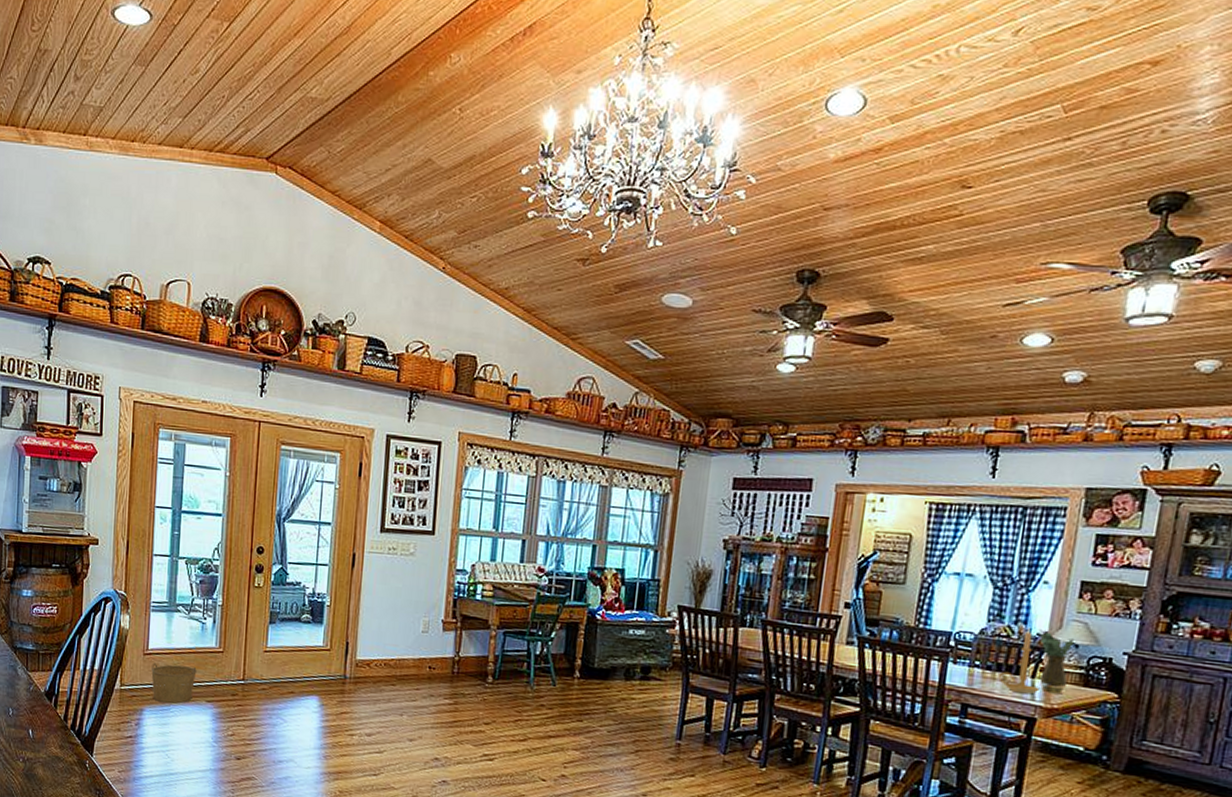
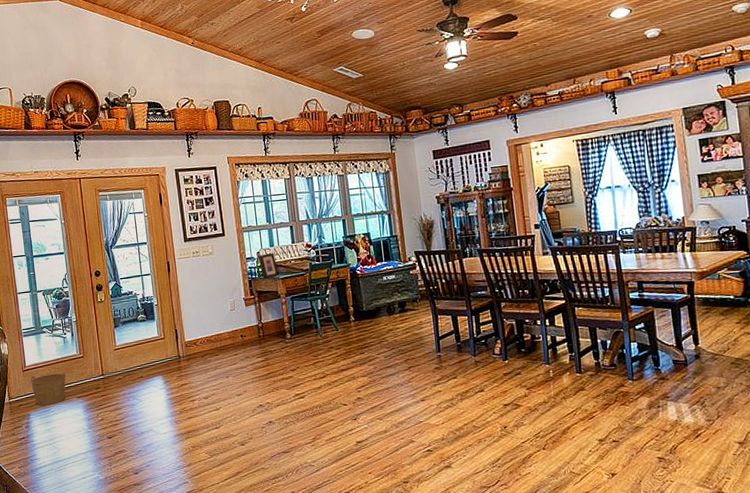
picture frame: none [471,568,495,601] -> present [258,253,279,279]
candle holder: present [998,626,1040,695] -> none [657,215,690,266]
vase: present [1038,629,1075,695] -> none [677,215,709,261]

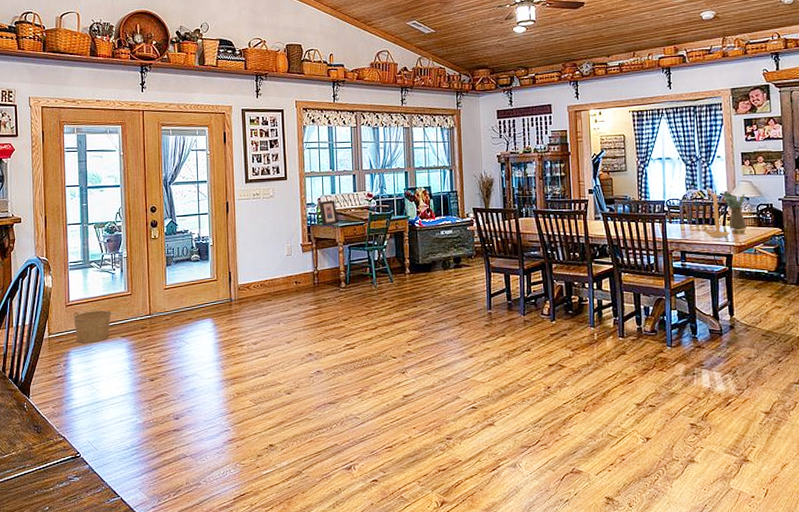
candle holder: none [657,215,690,266] -> present [700,189,730,238]
vase: none [677,215,709,261] -> present [721,190,748,235]

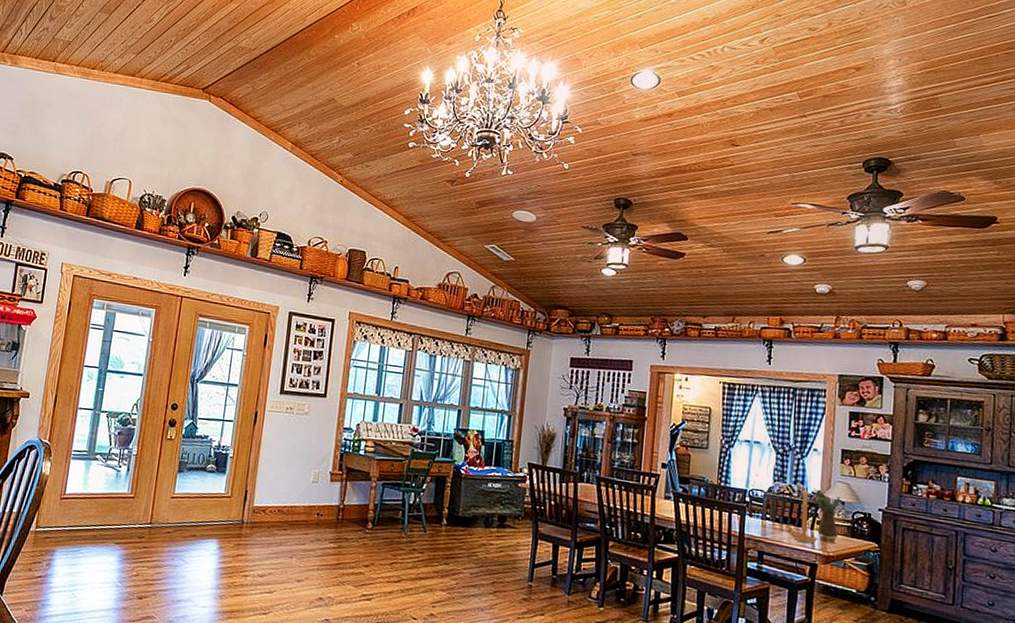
basket: present [73,310,111,343] -> none [65,506,109,545]
picture frame: present [318,200,338,226] -> none [356,427,376,456]

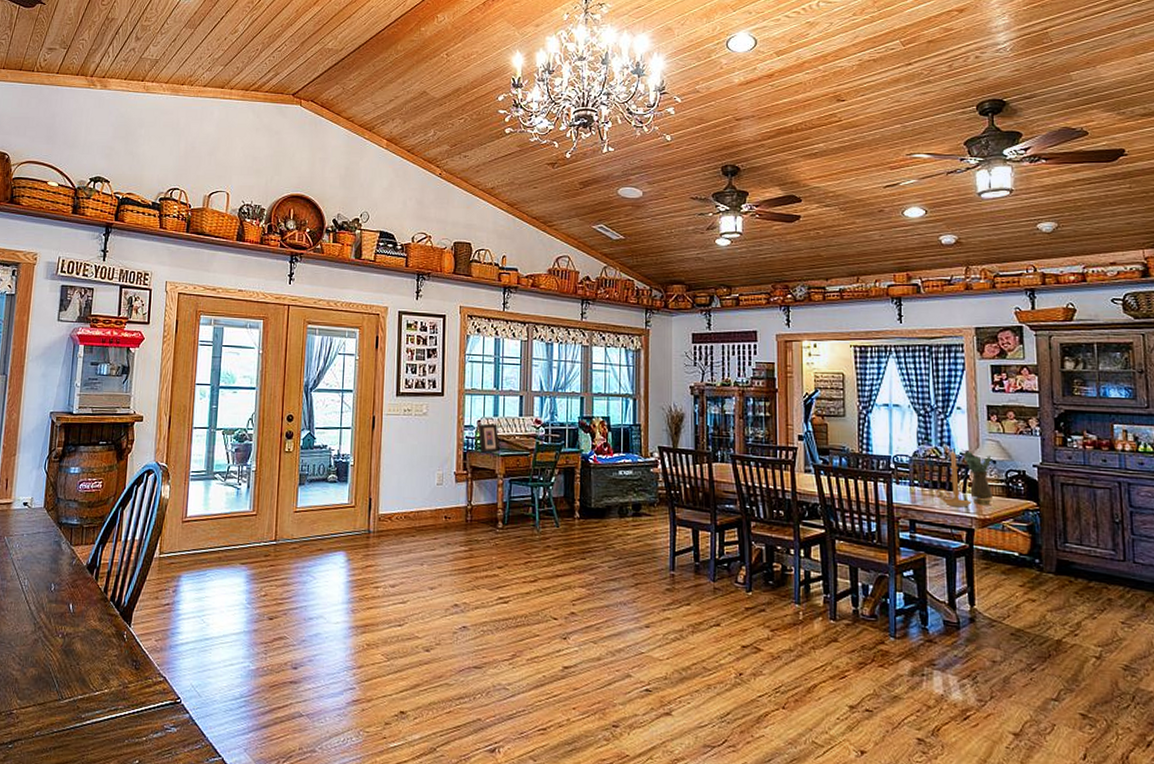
picture frame: none [356,427,376,456] -> present [478,423,500,453]

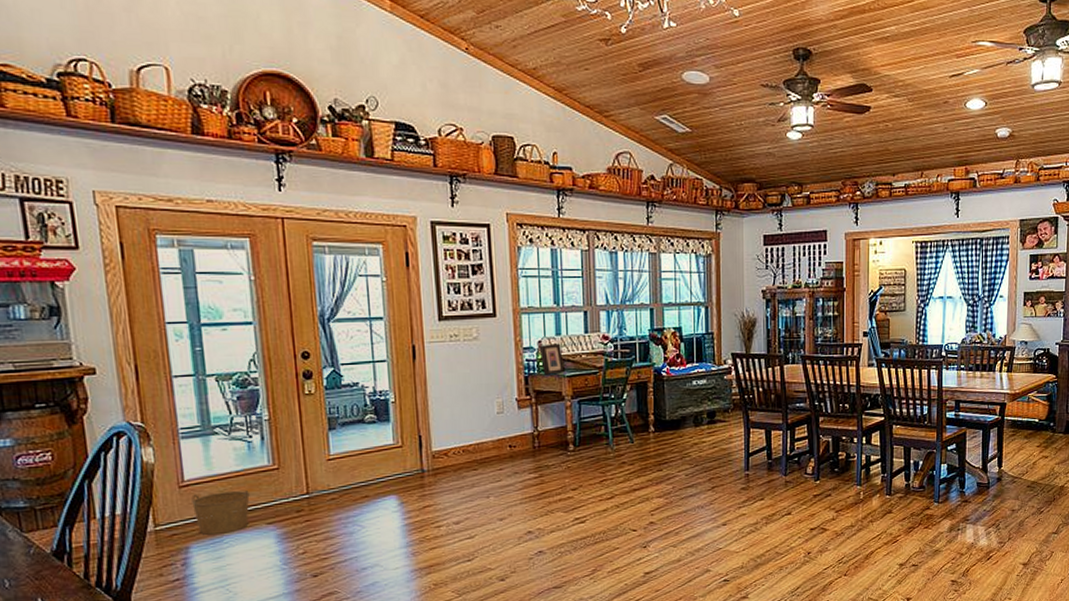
basket: none [189,529,232,568] -> present [191,491,250,535]
candle holder: present [935,447,972,508] -> none [977,332,1006,386]
vase: present [961,449,994,506] -> none [1000,333,1025,382]

